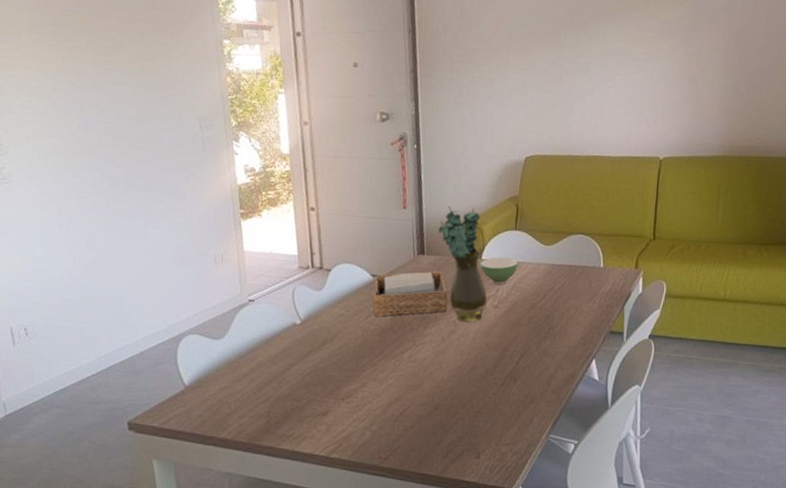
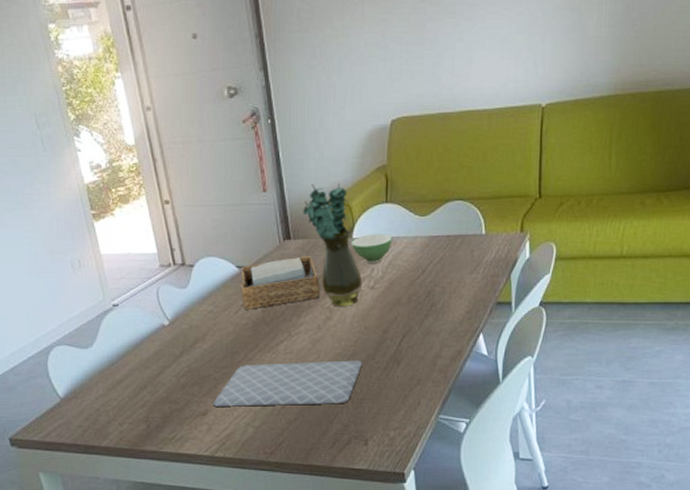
placemat: none [334,369,481,416] -> present [213,360,362,407]

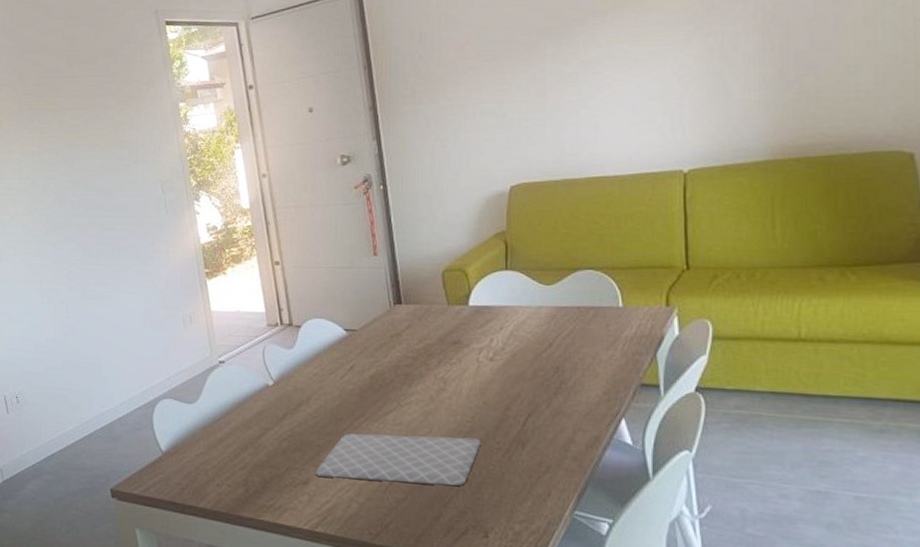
napkin holder: present [241,256,321,310] -> none [348,322,434,375]
vase: present [303,182,363,306] -> none [415,248,481,378]
bowl: present [350,234,393,264] -> none [466,302,514,334]

